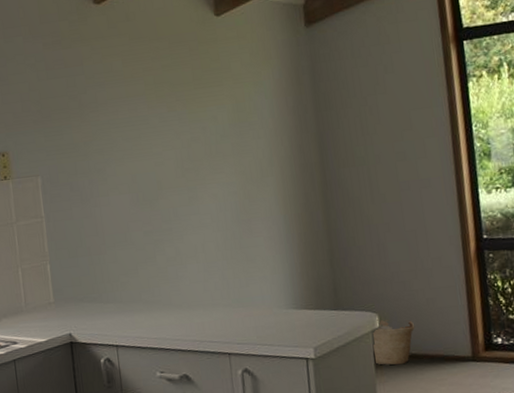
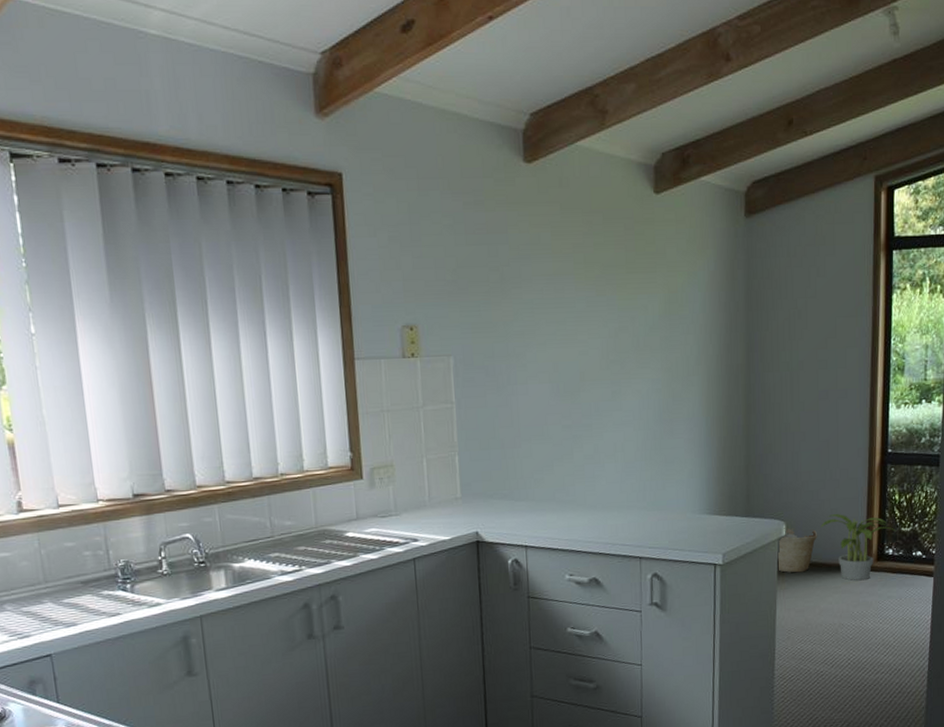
potted plant: none [416,303,504,372] -> present [820,514,897,581]

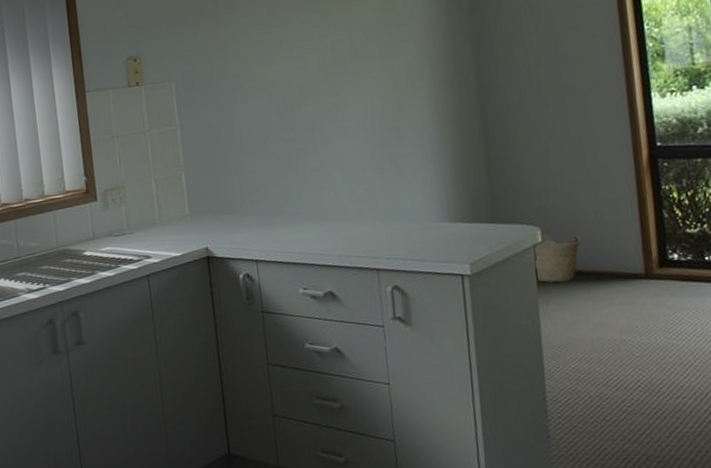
potted plant: present [820,514,897,581] -> none [583,216,680,291]

